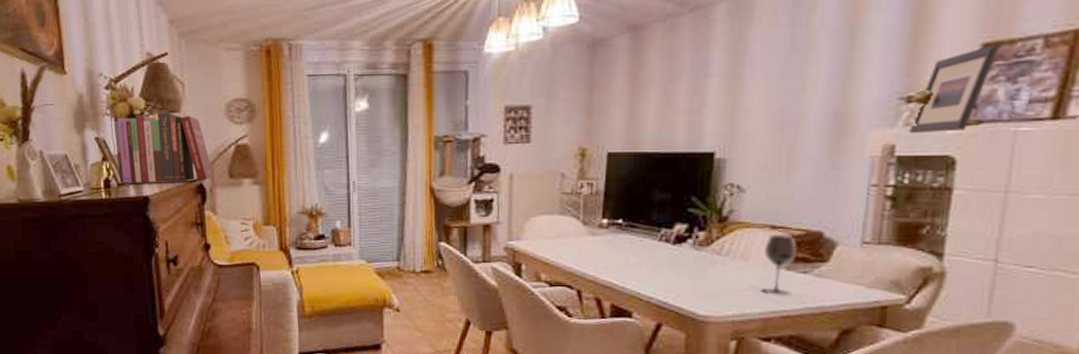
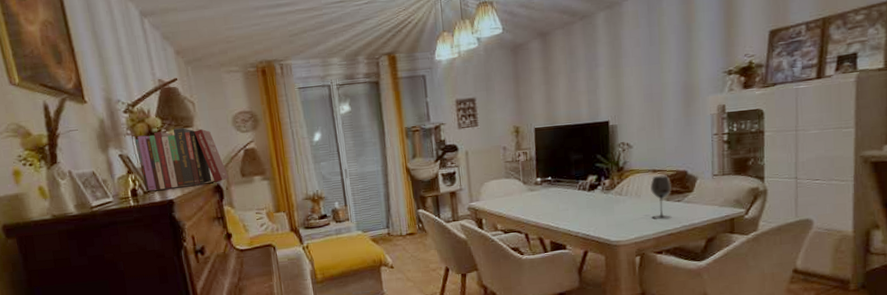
picture frame: present [909,44,1000,134] -> none [732,30,780,96]

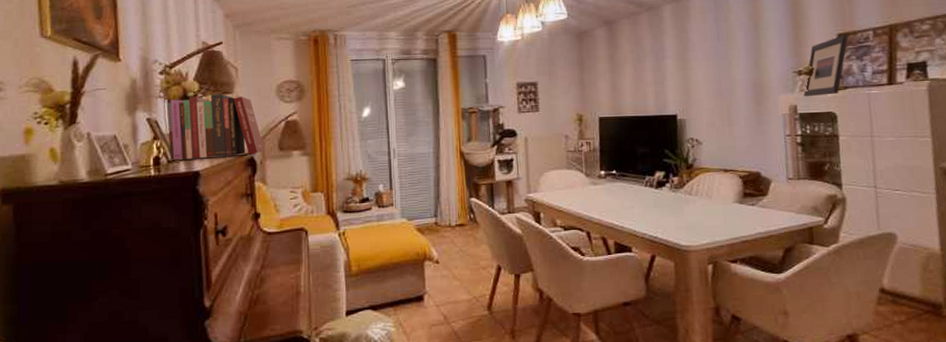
wineglass: present [650,175,672,220] -> none [722,176,746,225]
picture frame: none [732,30,780,96] -> present [803,35,848,97]

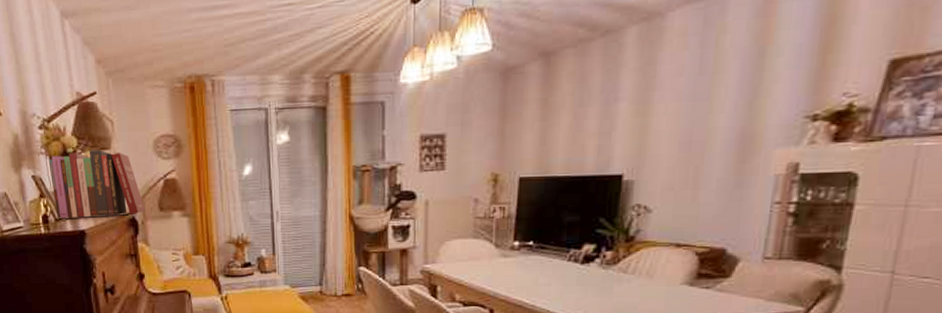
picture frame: present [803,35,848,97] -> none [813,60,908,152]

